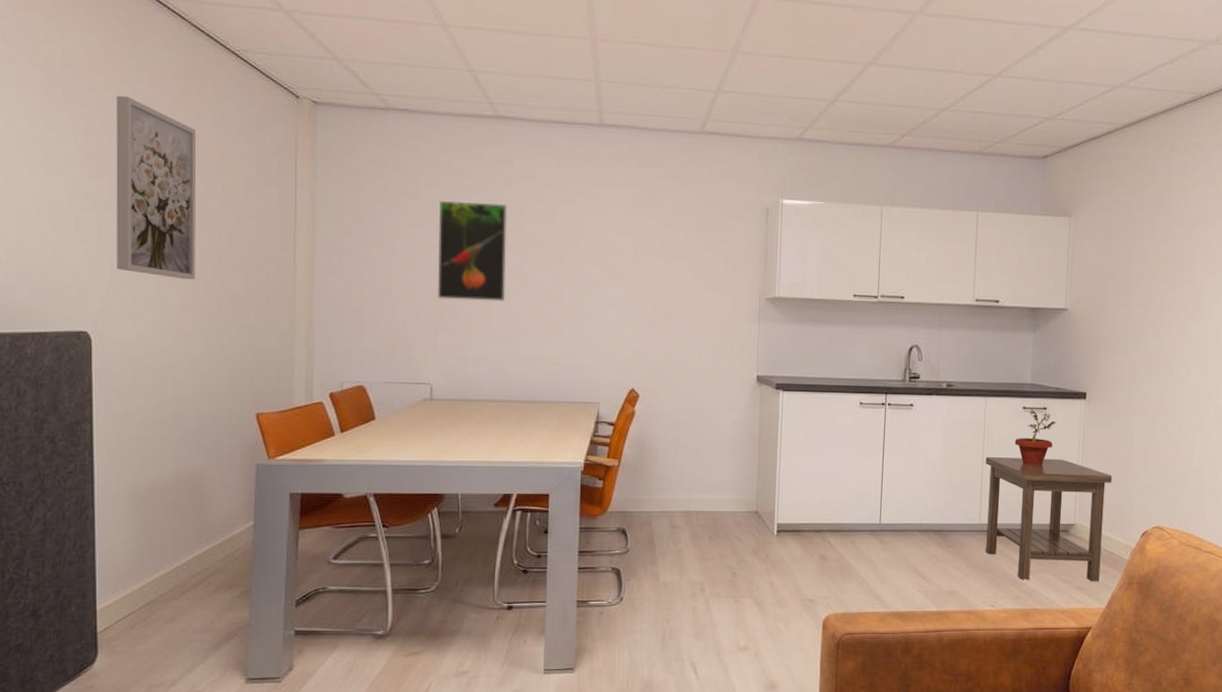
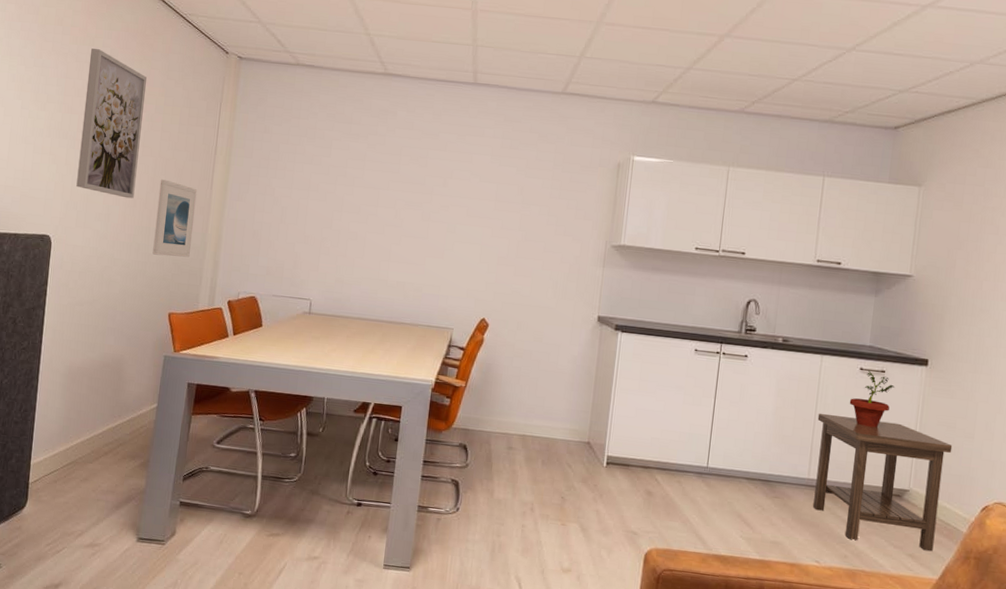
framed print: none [227,254,277,346] -> present [152,179,198,258]
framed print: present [438,200,508,302] -> none [323,143,389,233]

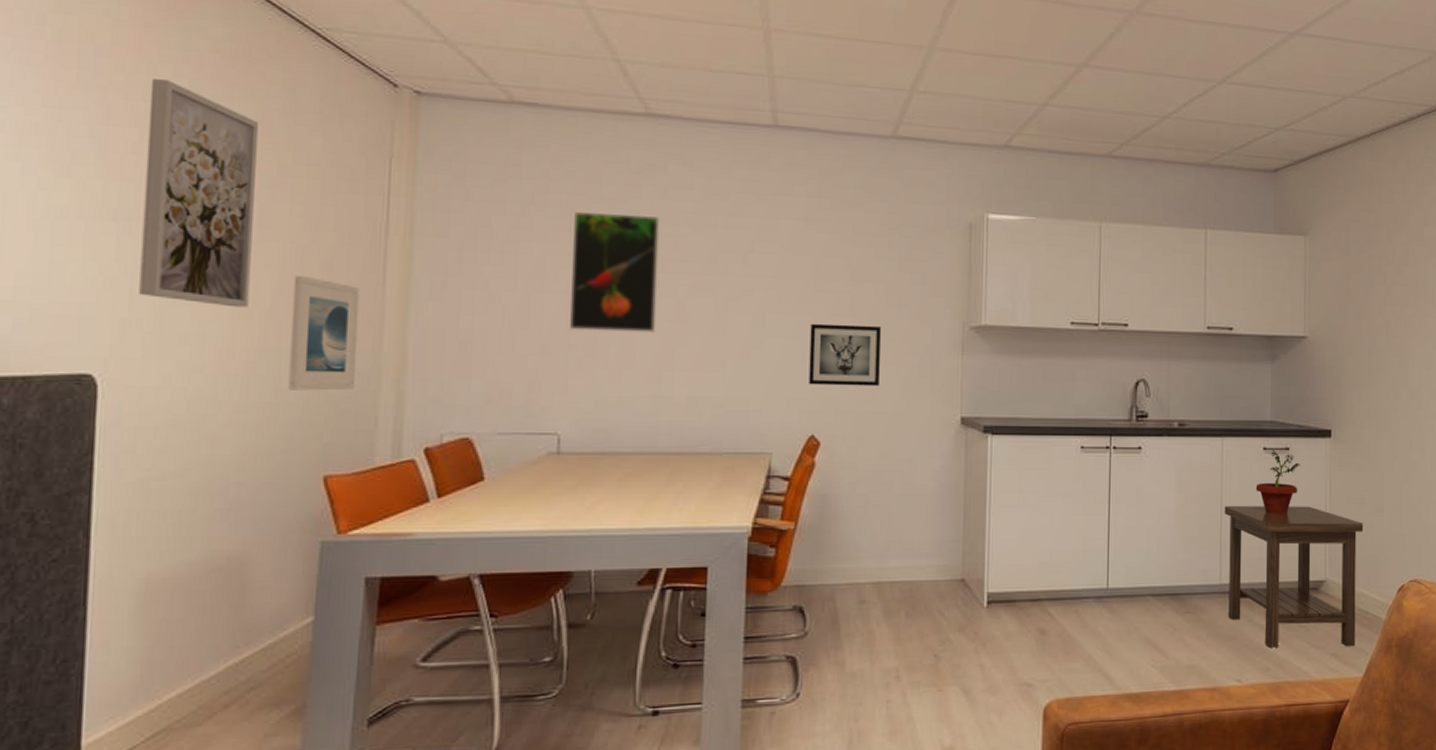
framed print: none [323,143,389,233] -> present [570,211,660,333]
wall art: none [484,234,541,286] -> present [809,323,881,387]

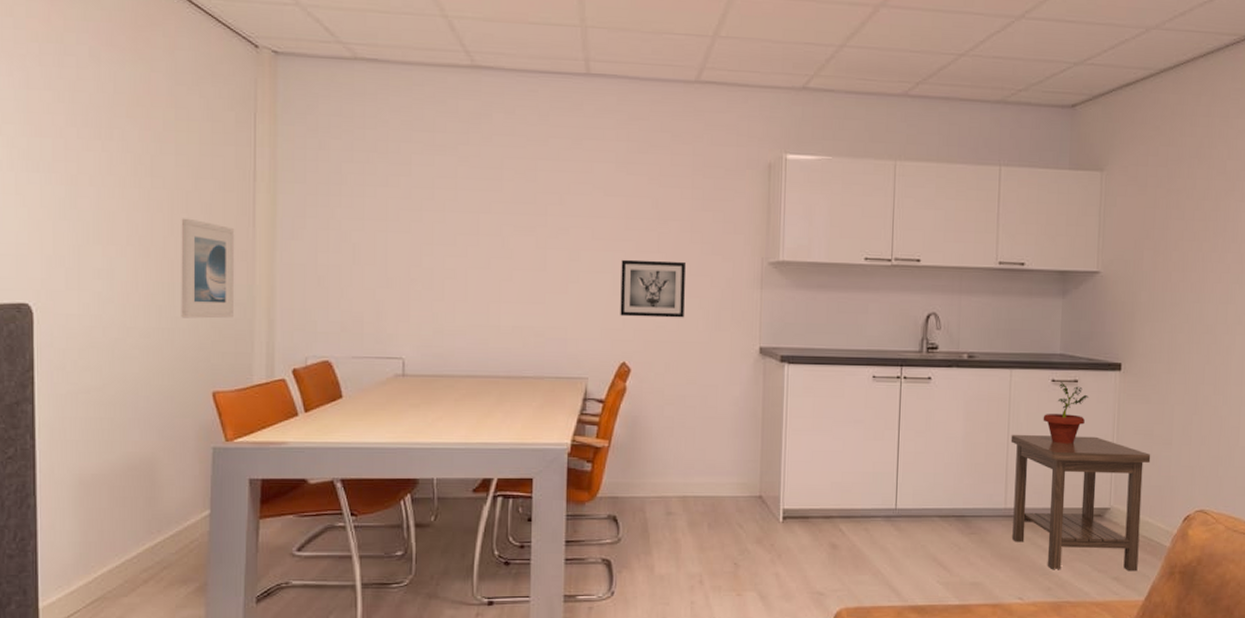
wall art: present [139,79,260,308] -> none [59,47,147,247]
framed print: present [570,211,660,333] -> none [410,157,486,268]

